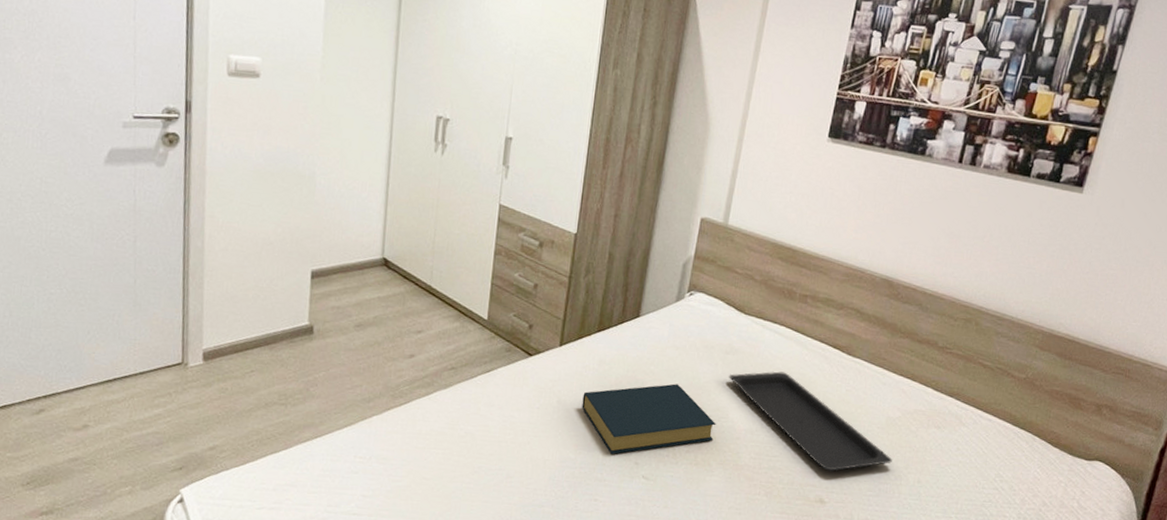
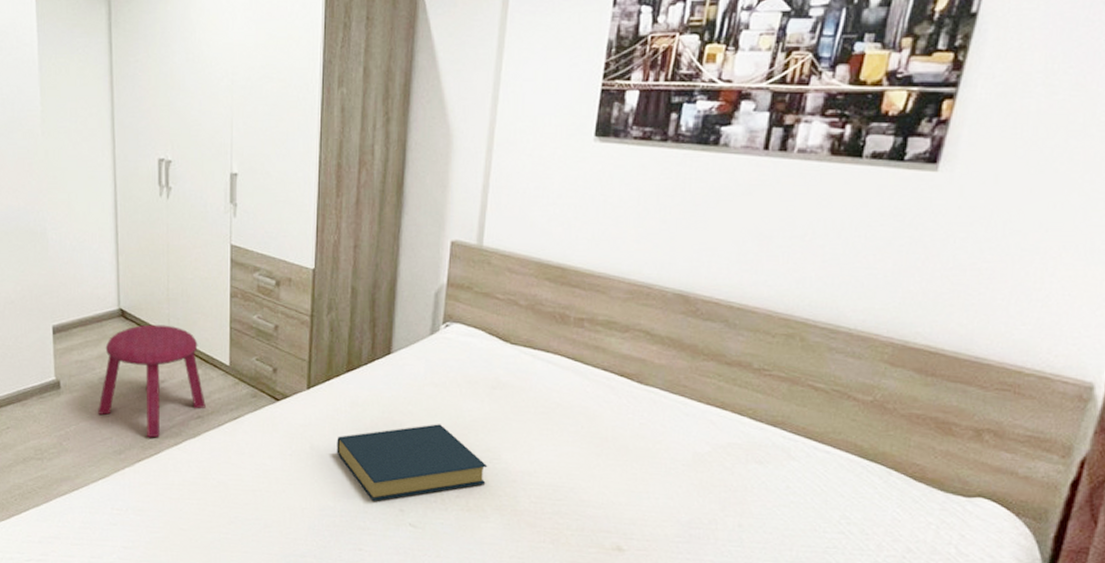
stool: none [350,275,461,387] -> present [98,324,206,438]
serving tray: present [728,371,892,472] -> none [498,406,704,516]

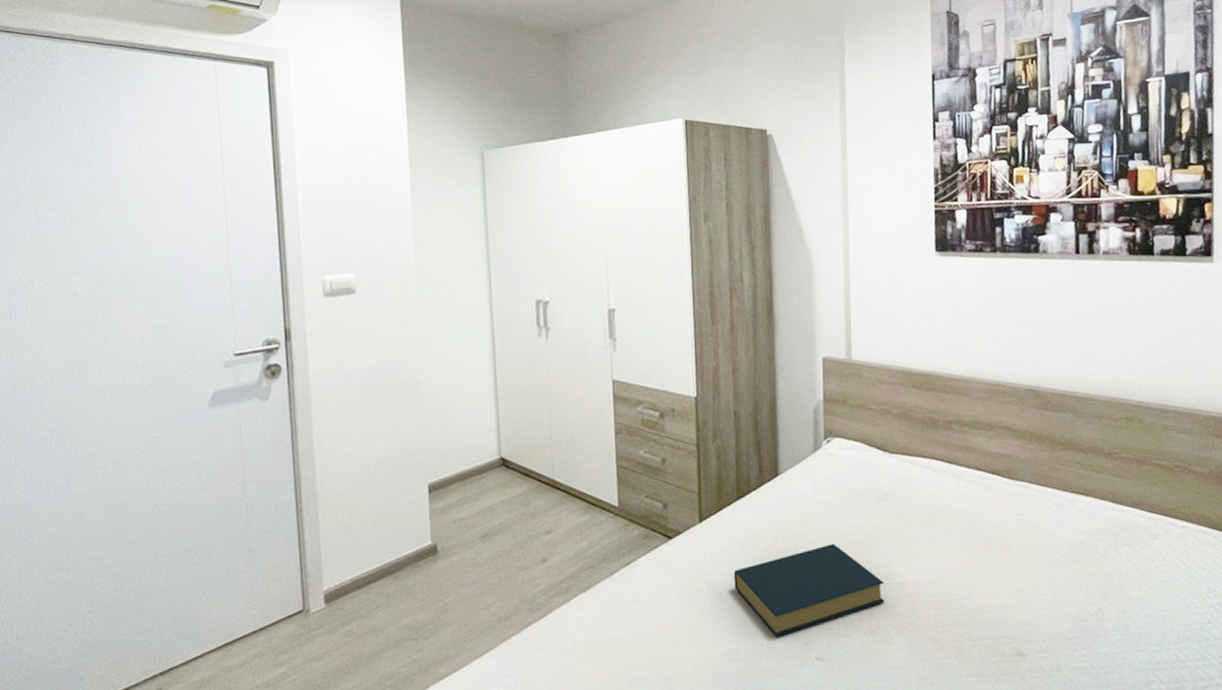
stool: present [98,324,206,438] -> none [480,470,596,598]

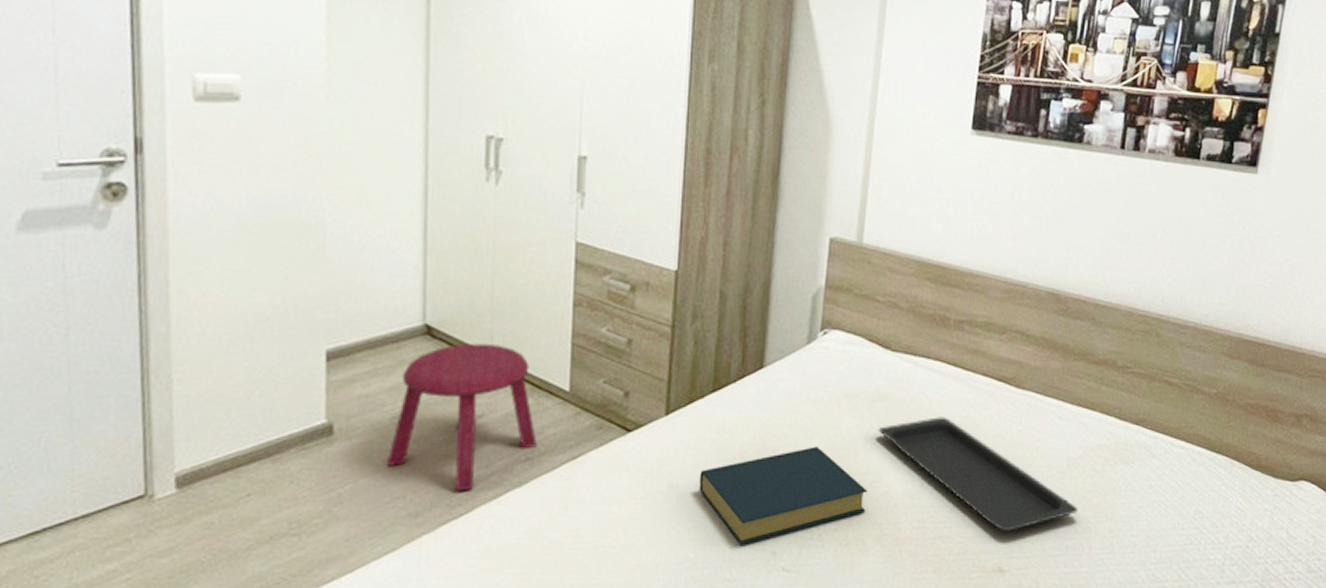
stool: none [480,470,596,598] -> present [387,343,537,492]
serving tray: none [886,510,1088,617] -> present [878,417,1078,532]

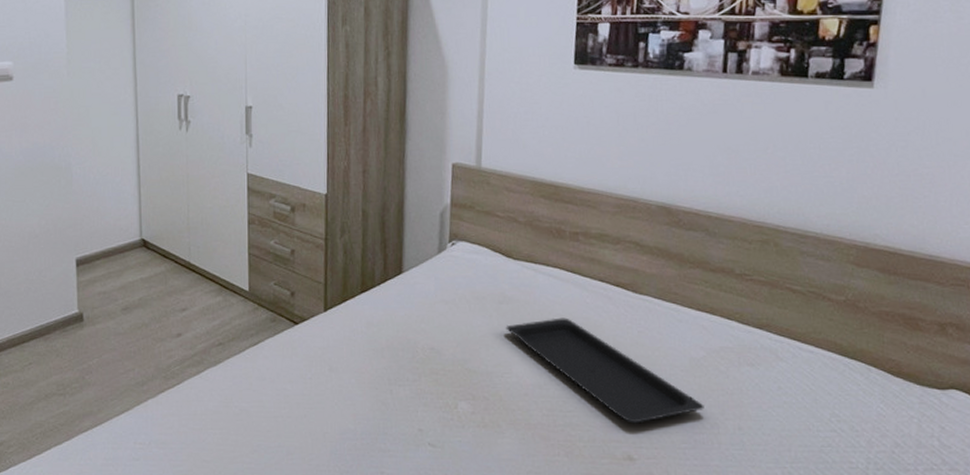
stool: present [387,343,537,492] -> none [120,253,227,368]
hardback book: present [699,446,868,545] -> none [354,341,500,422]

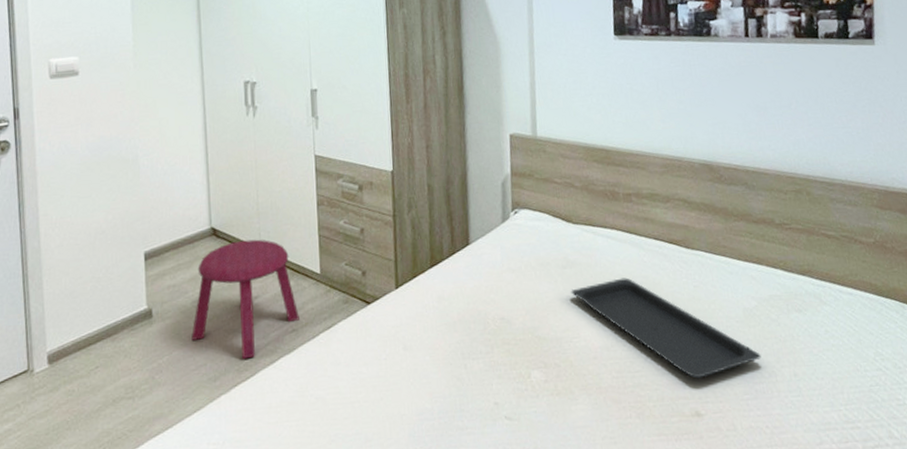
stool: none [120,253,227,368] -> present [191,239,300,359]

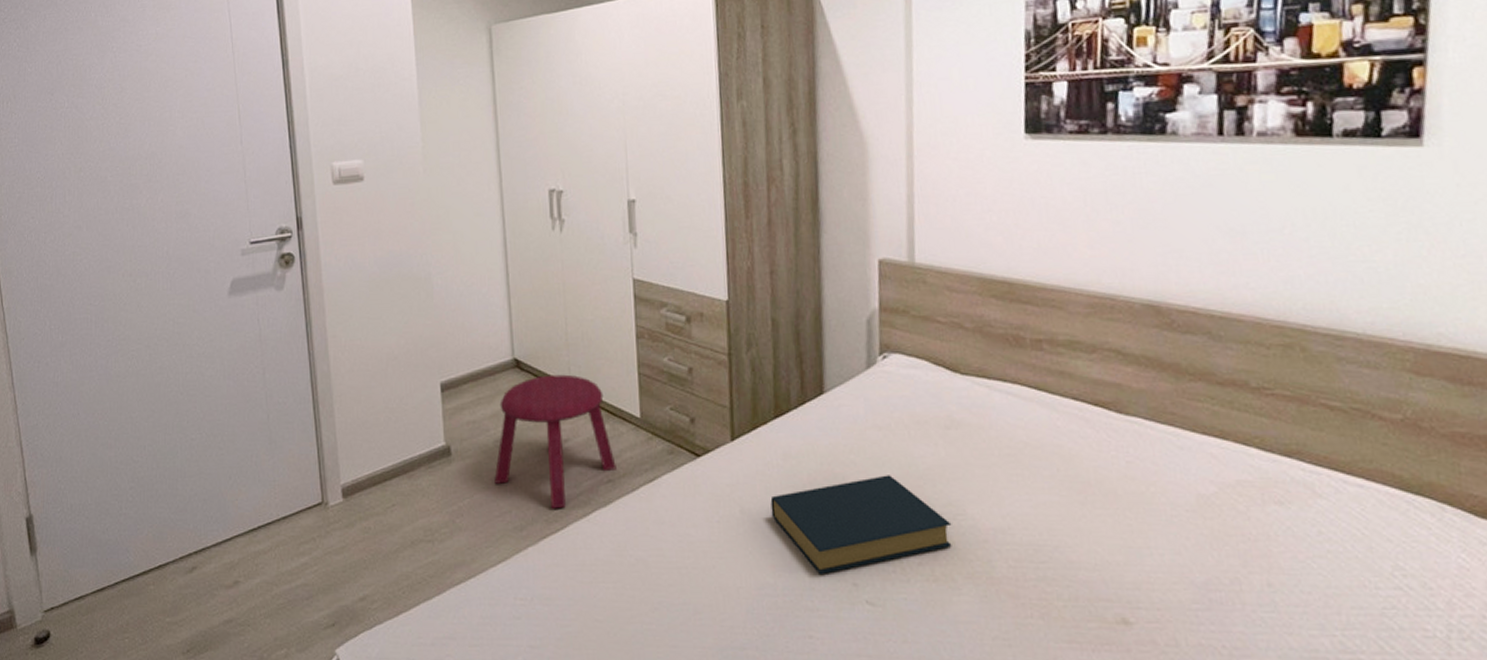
hardback book: none [428,309,570,397] -> present [770,475,952,574]
serving tray: present [571,277,761,379] -> none [955,445,1220,578]

